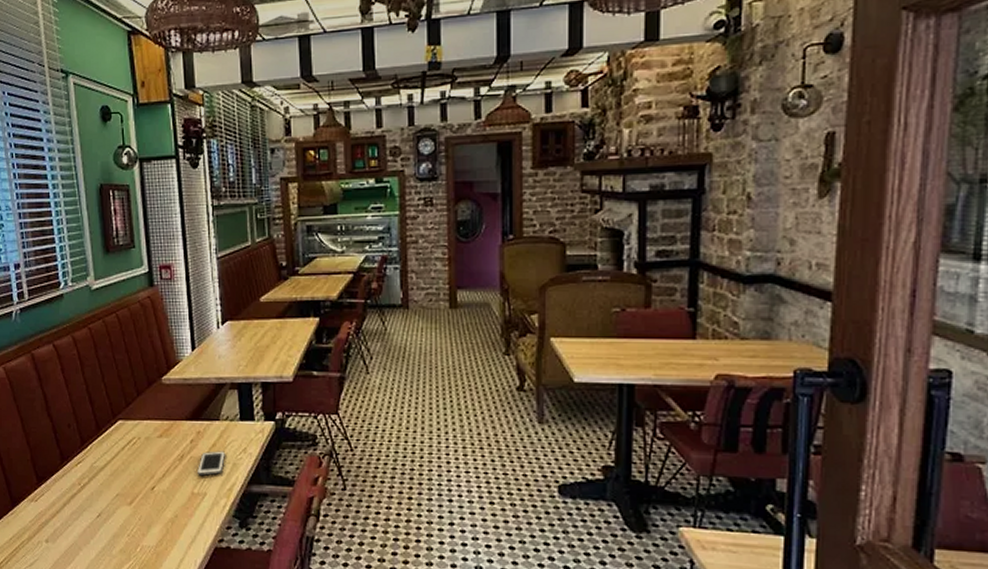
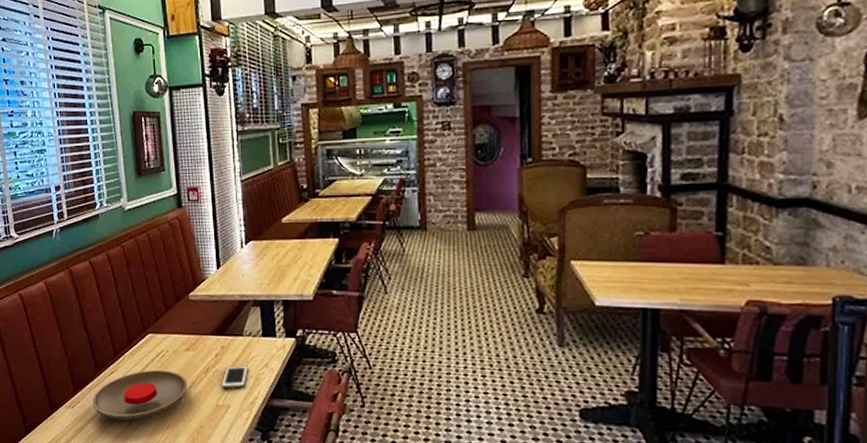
plate: none [58,458,161,512] -> present [92,369,188,421]

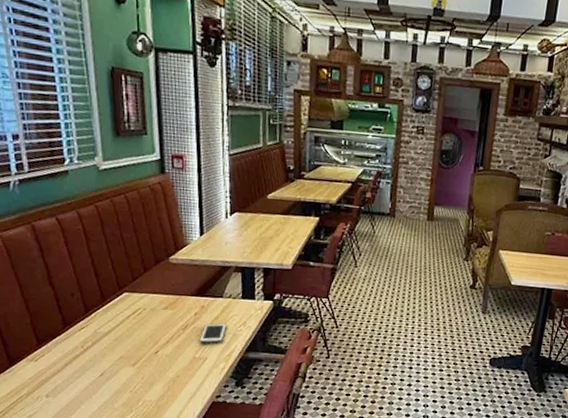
plate: present [92,369,188,421] -> none [59,326,165,372]

